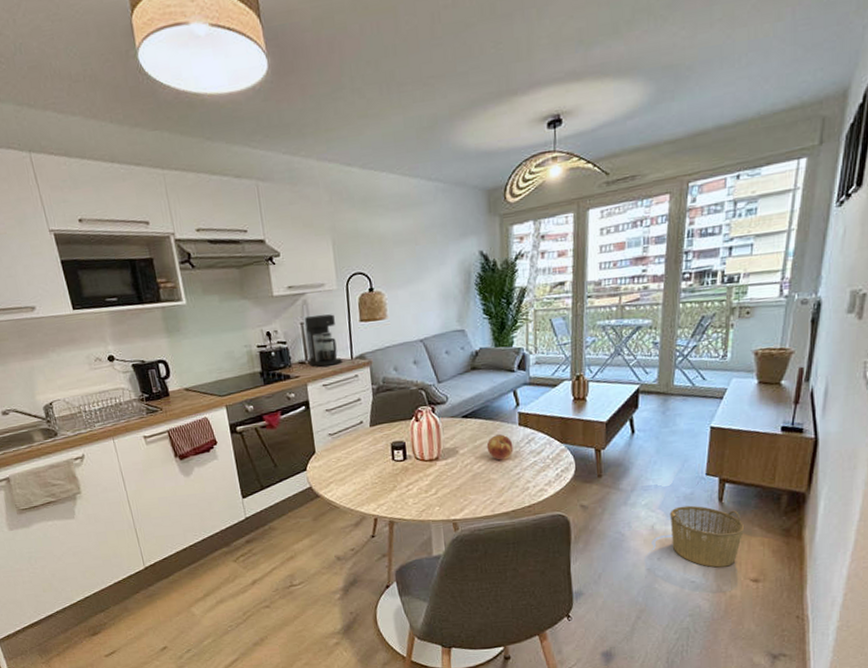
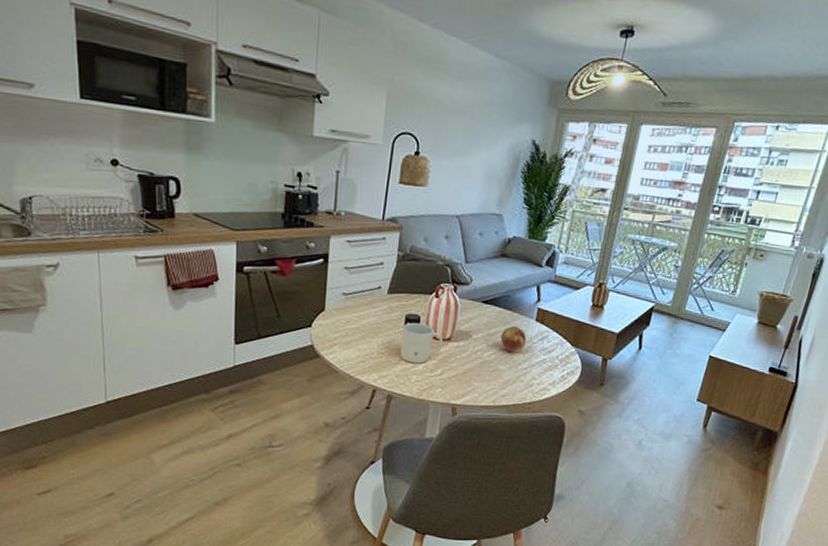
coffee maker: present [305,314,342,368] -> none [337,165,374,223]
mug: none [390,448,432,488] -> present [400,322,444,364]
basket: present [669,505,745,568] -> none [654,426,721,491]

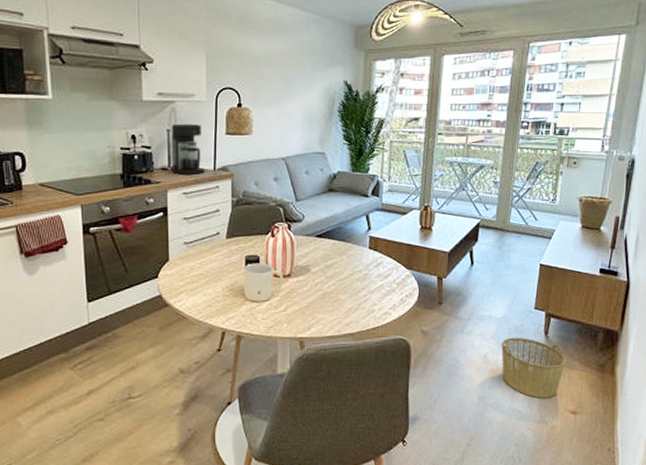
coffee maker: none [337,165,374,223] -> present [171,123,205,176]
fruit: present [500,326,527,353] -> none [337,256,363,281]
basket: none [654,426,721,491] -> present [501,337,566,399]

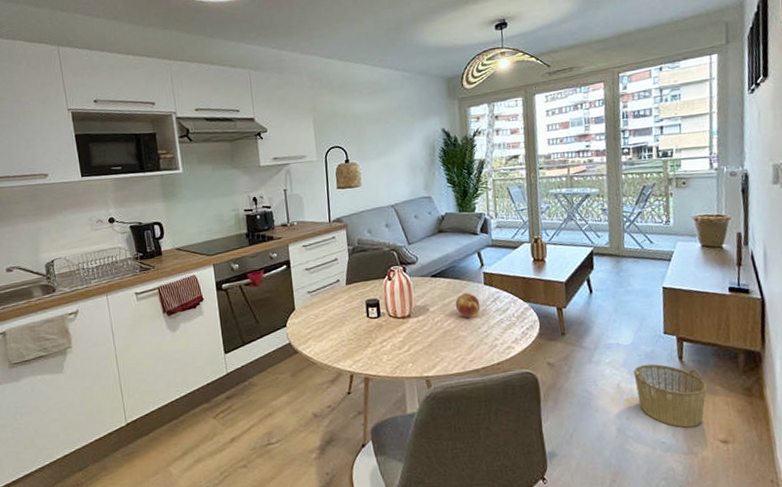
coffee maker: present [171,123,205,176] -> none [288,182,321,230]
mug: present [243,263,284,302] -> none [365,305,405,344]
fruit: none [337,256,363,281] -> present [455,293,481,318]

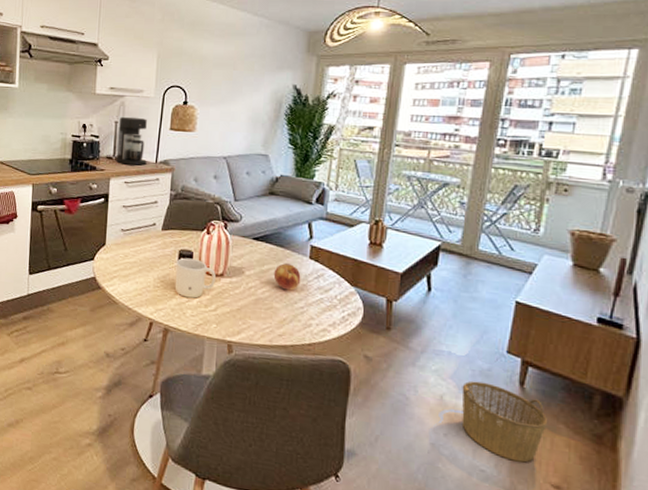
coffee maker: none [288,182,321,230] -> present [116,116,147,166]
mug: none [365,305,405,344] -> present [174,257,217,299]

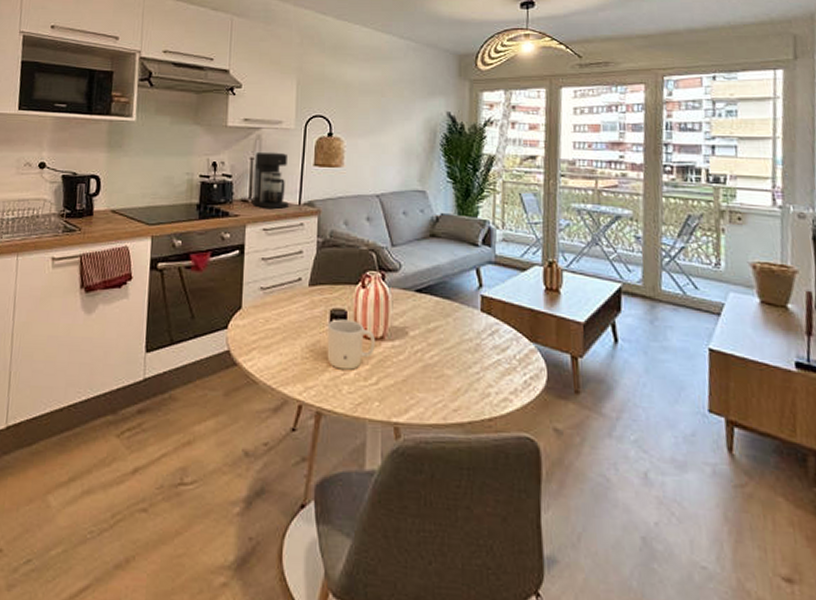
fruit: present [273,263,301,291] -> none [442,319,474,352]
basket: present [461,381,549,463] -> none [666,450,766,552]

